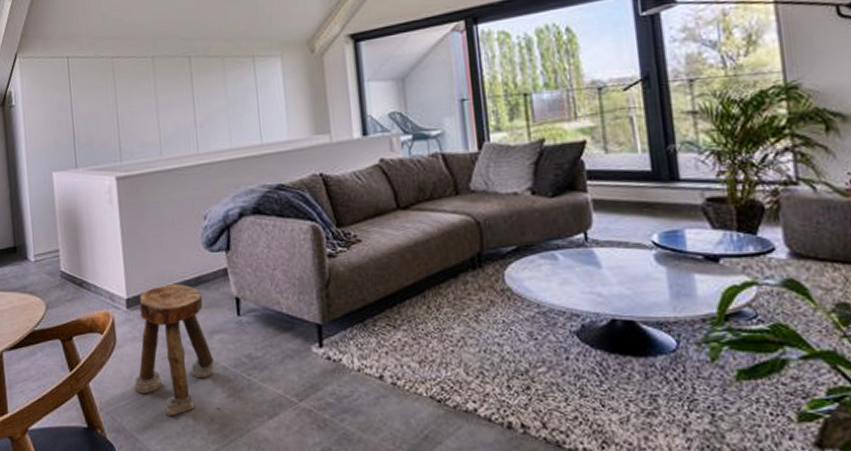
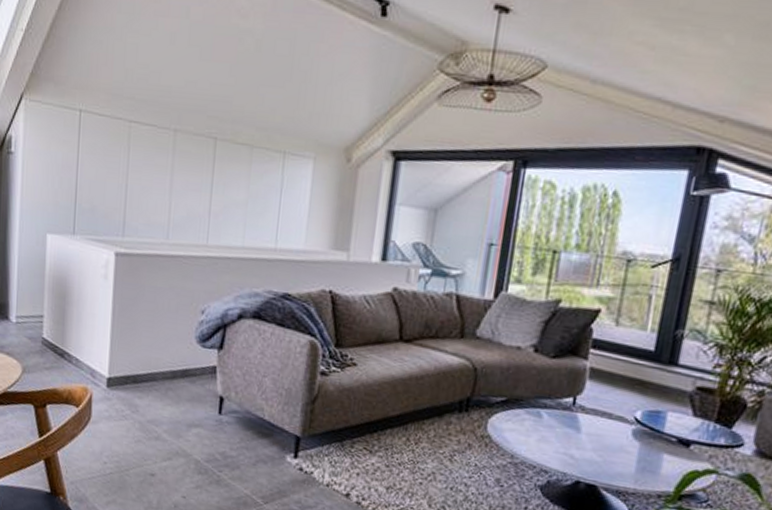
stool: present [134,284,215,416] -> none [103,371,187,497]

